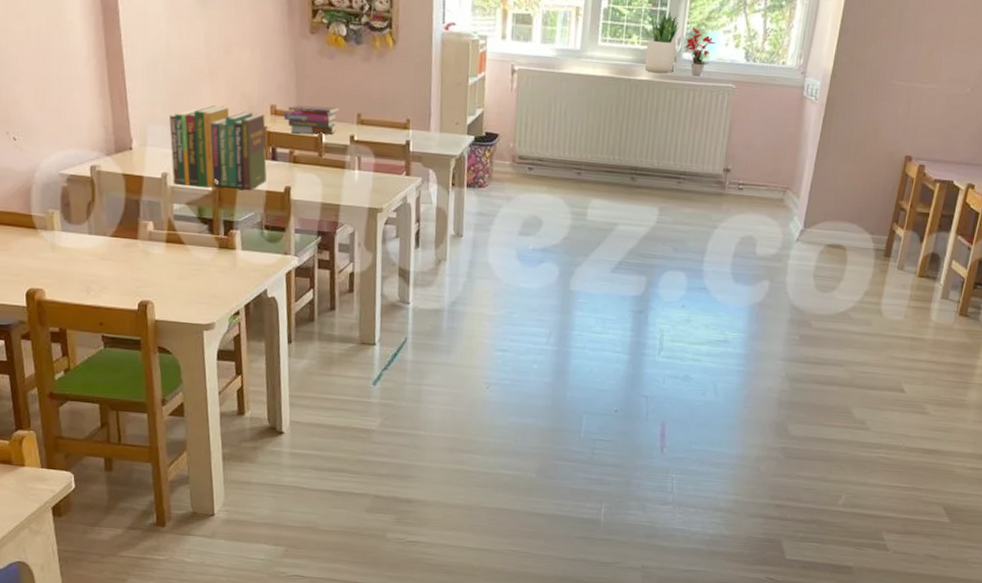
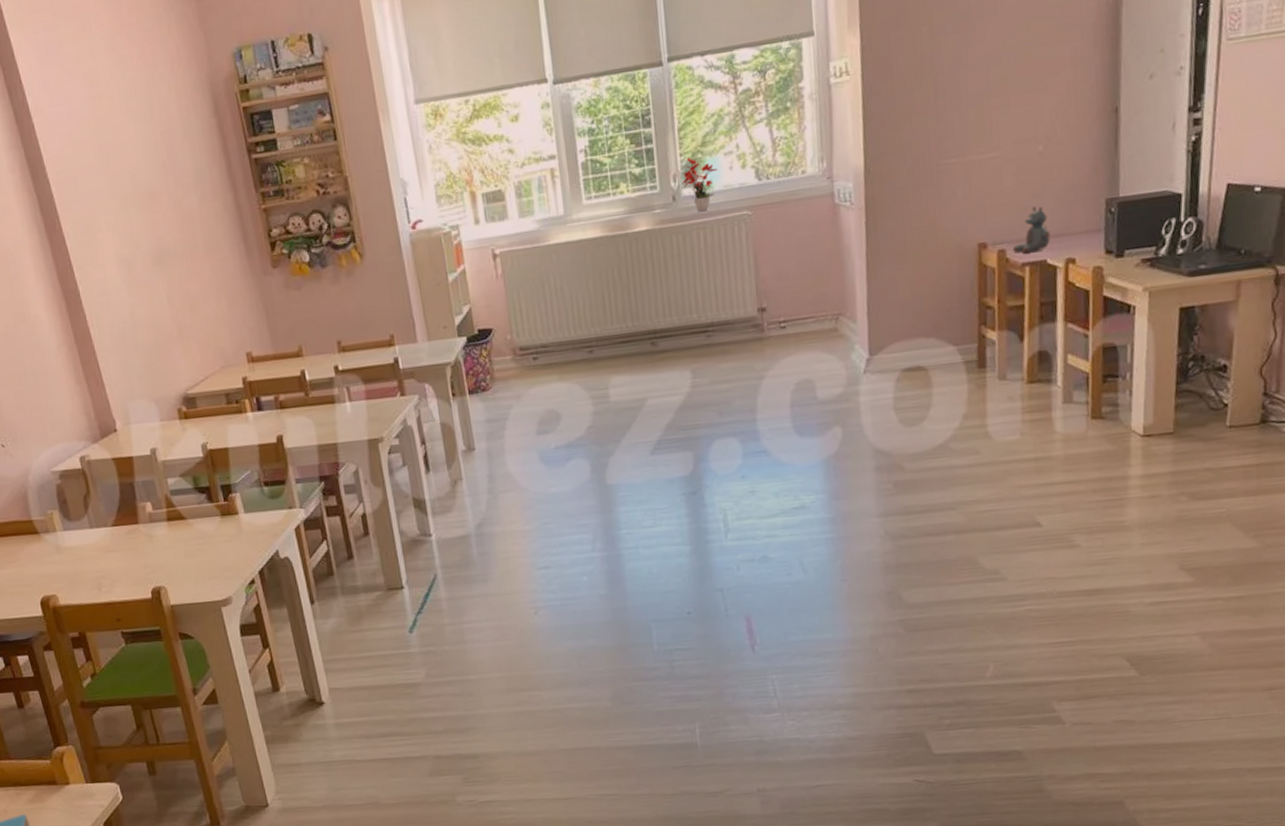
books: present [169,105,267,191] -> none [147,365,256,458]
books: present [283,105,340,135] -> none [261,339,318,378]
planter: present [645,11,679,73] -> none [636,147,675,220]
stuffed animal: none [930,136,962,173] -> present [1013,205,1050,254]

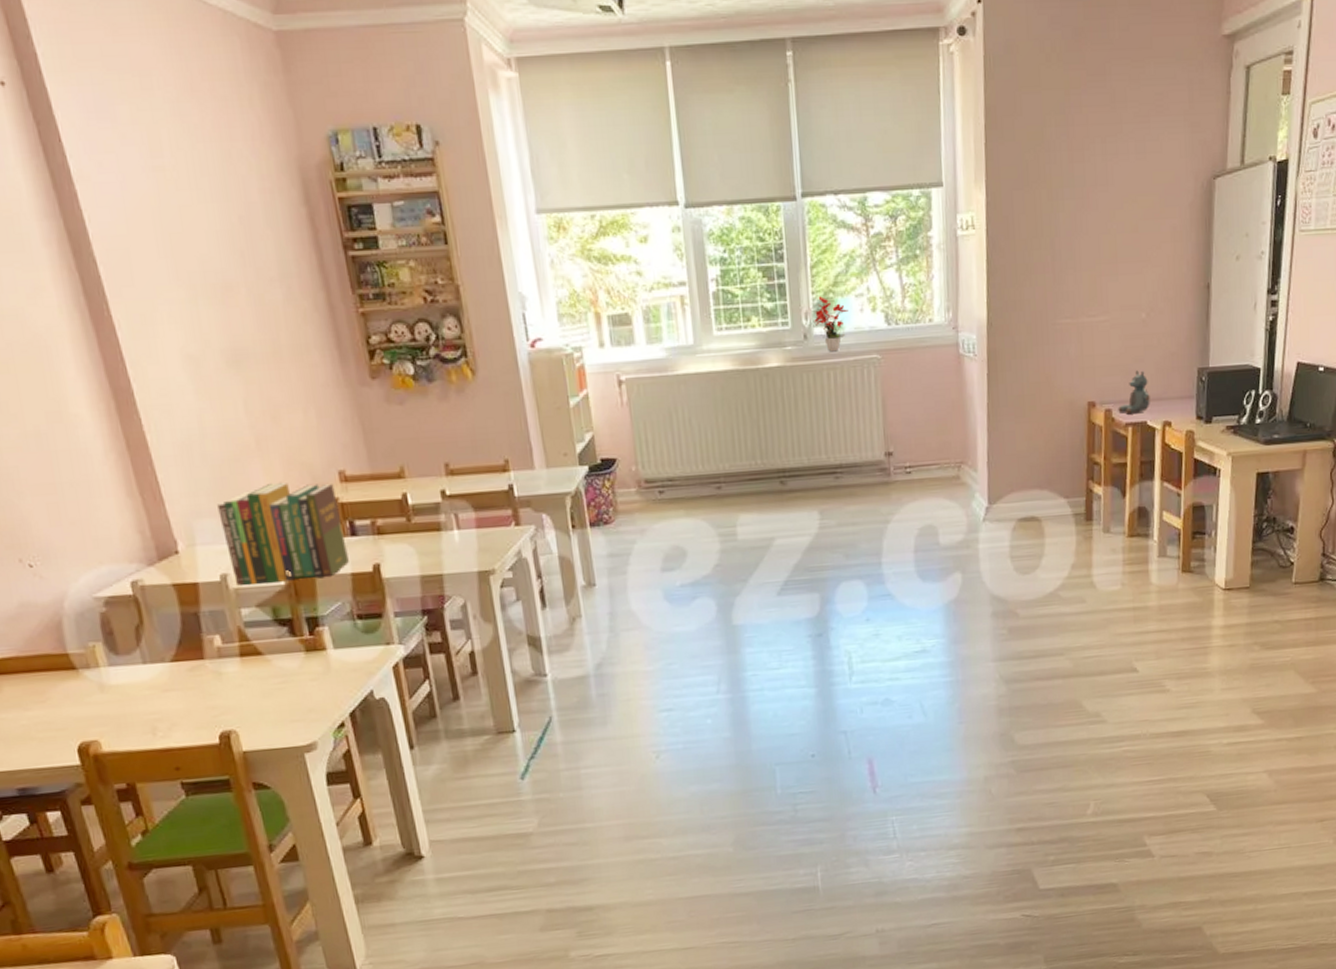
books: none [147,365,256,458] -> present [217,482,349,585]

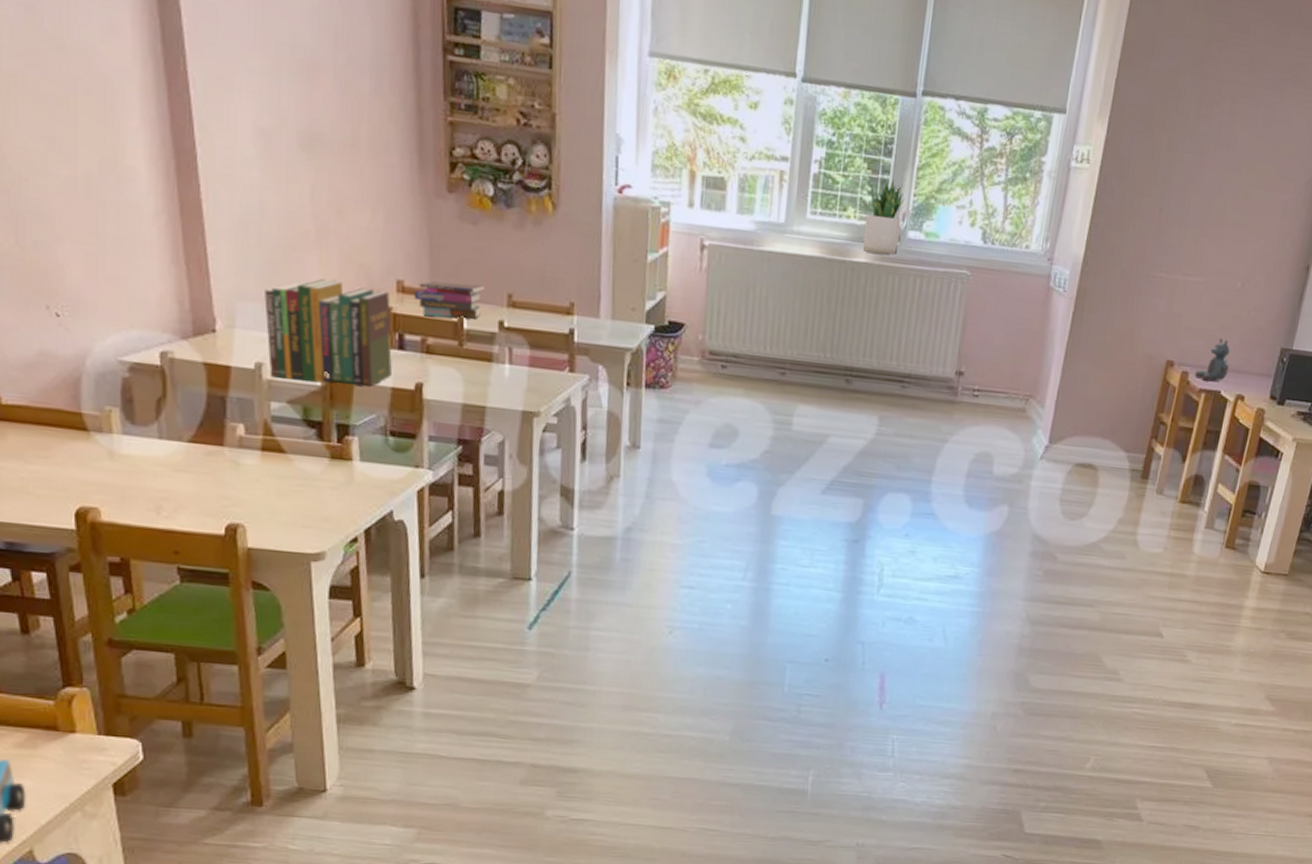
books: none [356,460,423,500] -> present [413,281,486,319]
planter: none [769,283,807,356] -> present [863,180,904,255]
potted flower: present [814,296,848,352] -> none [910,200,947,260]

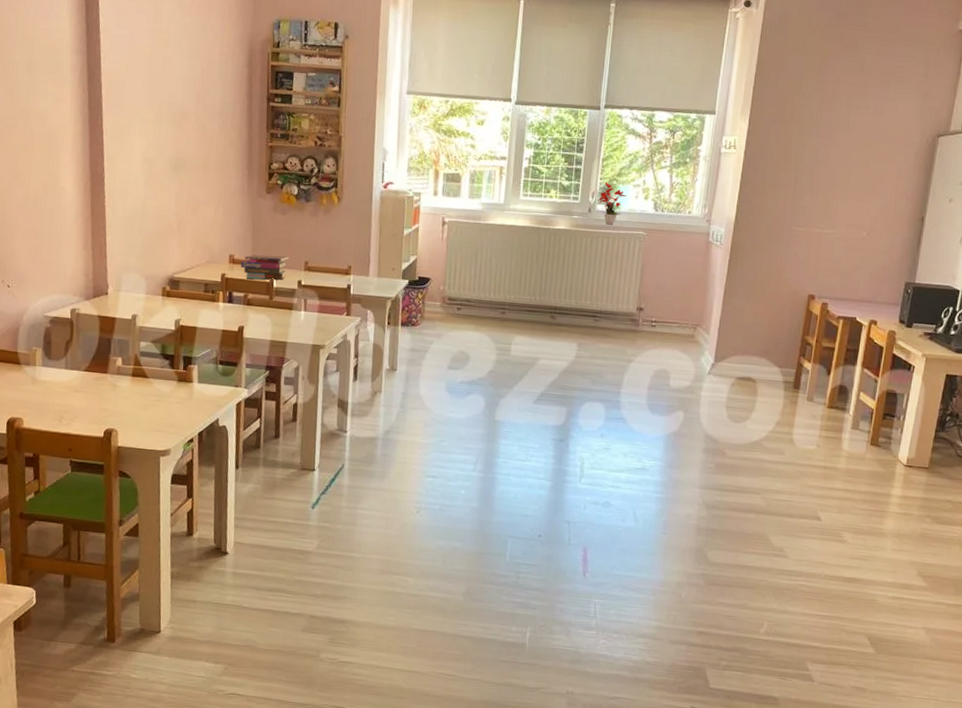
books: present [264,279,392,388] -> none [141,256,224,330]
planter: present [863,180,904,255] -> none [562,169,593,223]
potted flower: none [910,200,947,260] -> present [598,182,626,225]
stuffed animal: present [1194,338,1230,382] -> none [833,276,862,310]

